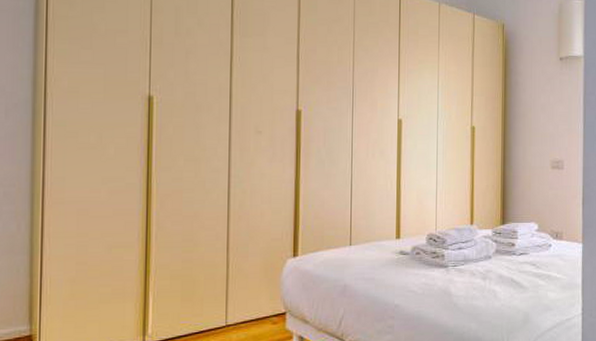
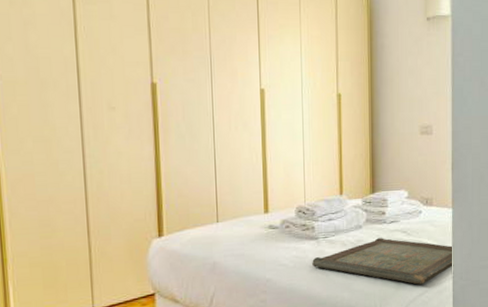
serving tray: none [441,269,584,319] -> present [312,238,454,285]

